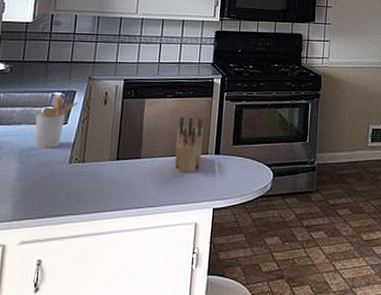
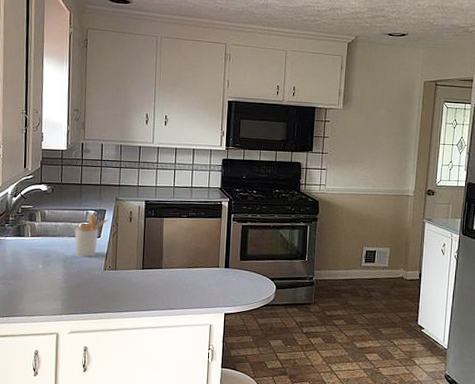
knife block: present [174,116,204,173] -> none [190,234,215,283]

